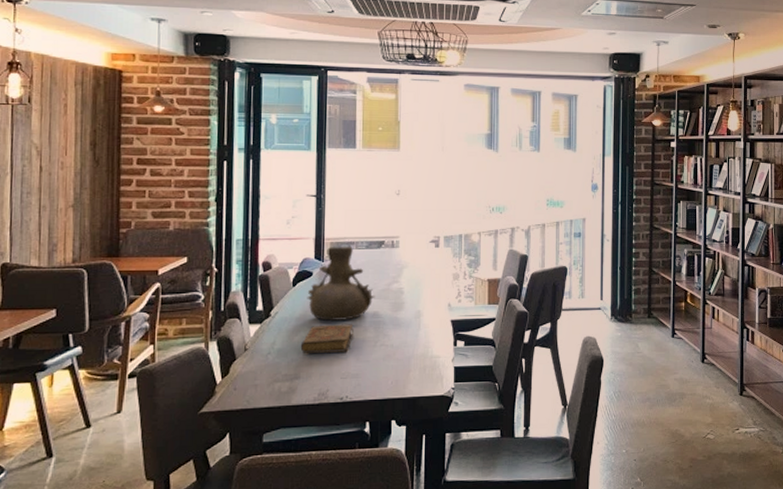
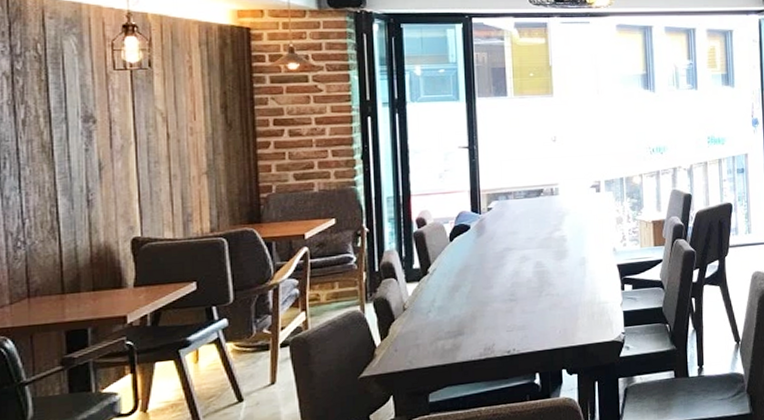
book: present [300,324,354,353] -> none [462,275,517,309]
vase: present [307,246,375,321] -> none [466,196,537,274]

